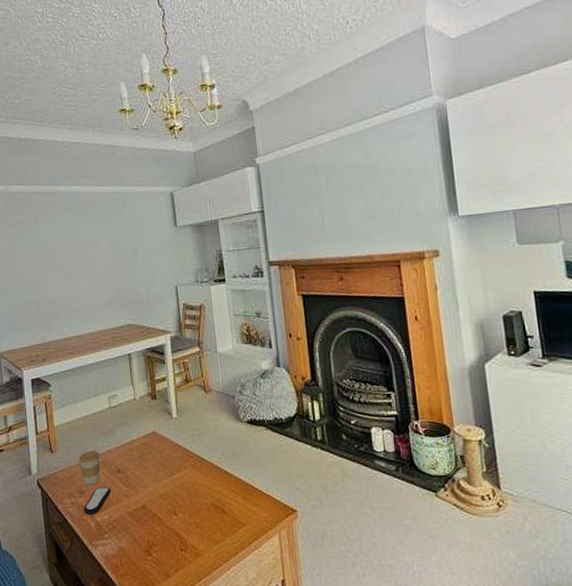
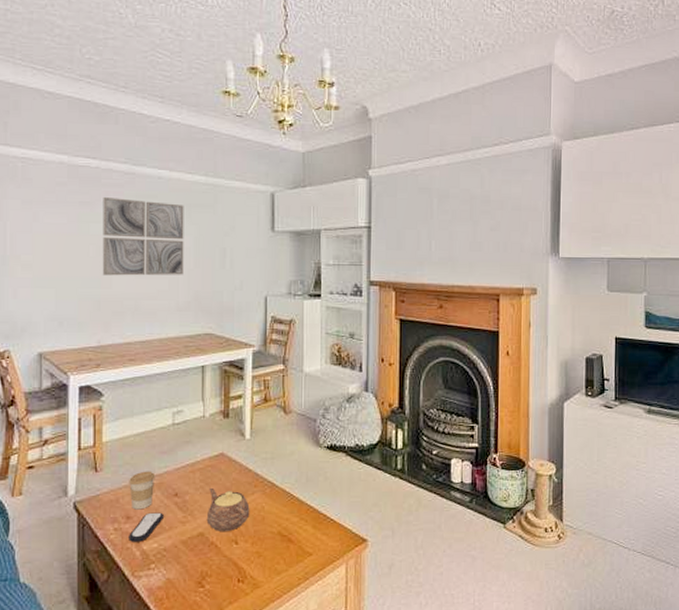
wall art: none [33,213,104,283] -> present [102,196,184,276]
teapot: none [146,463,185,505] -> present [206,487,250,532]

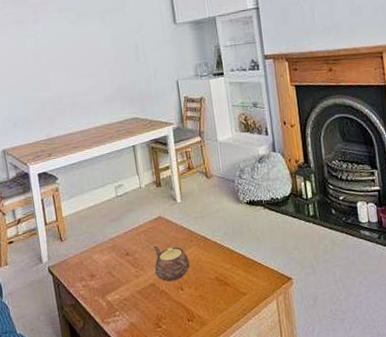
wall art: present [102,196,184,276] -> none [32,12,107,81]
coffee cup: present [129,471,156,510] -> none [88,236,110,269]
remote control: present [129,512,164,542] -> none [95,269,120,295]

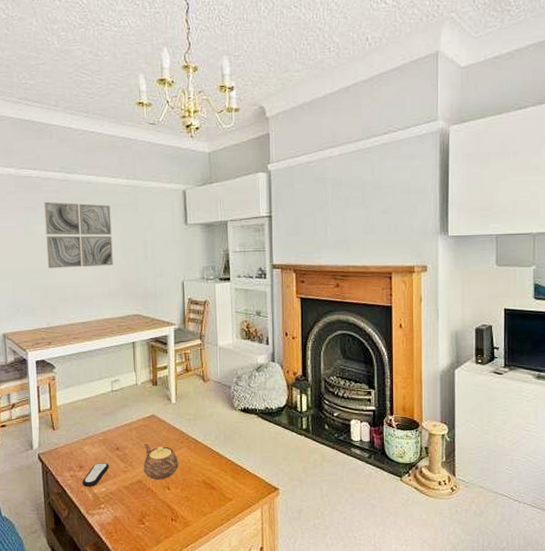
wall art: none [32,12,107,81] -> present [44,201,113,268]
remote control: none [95,269,120,295] -> present [82,463,109,487]

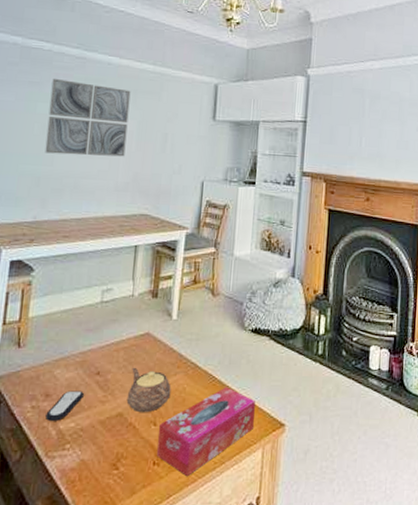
tissue box: none [172,458,251,531] -> present [156,387,255,477]

